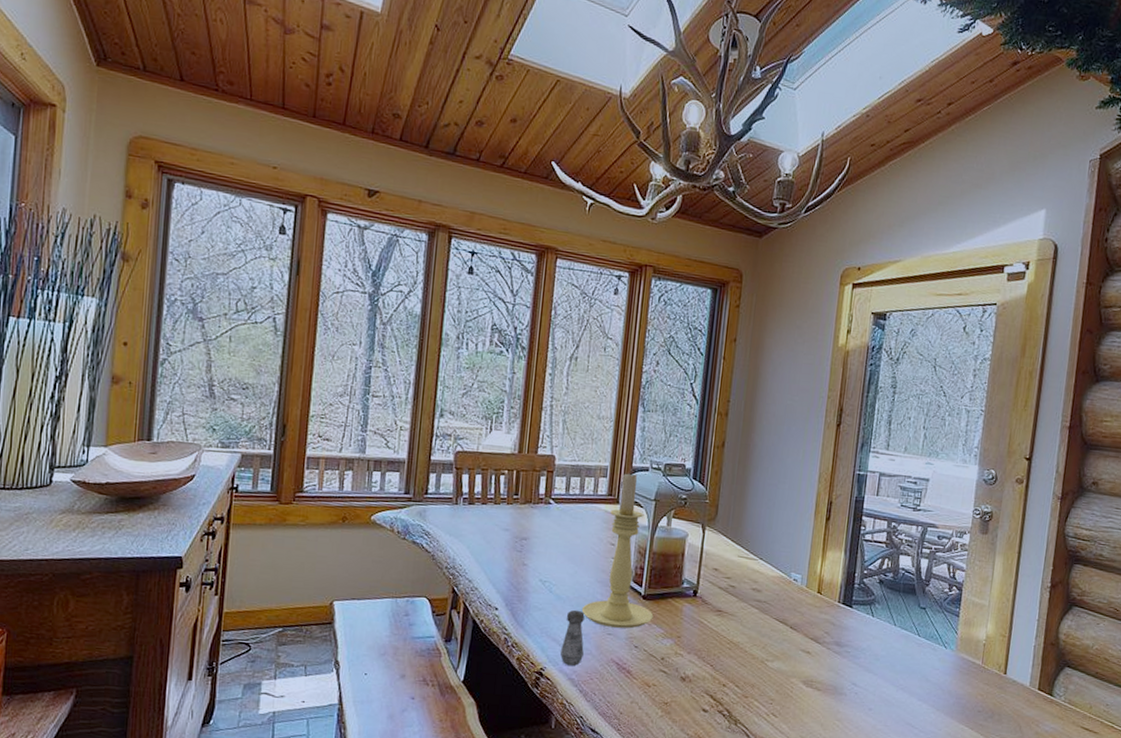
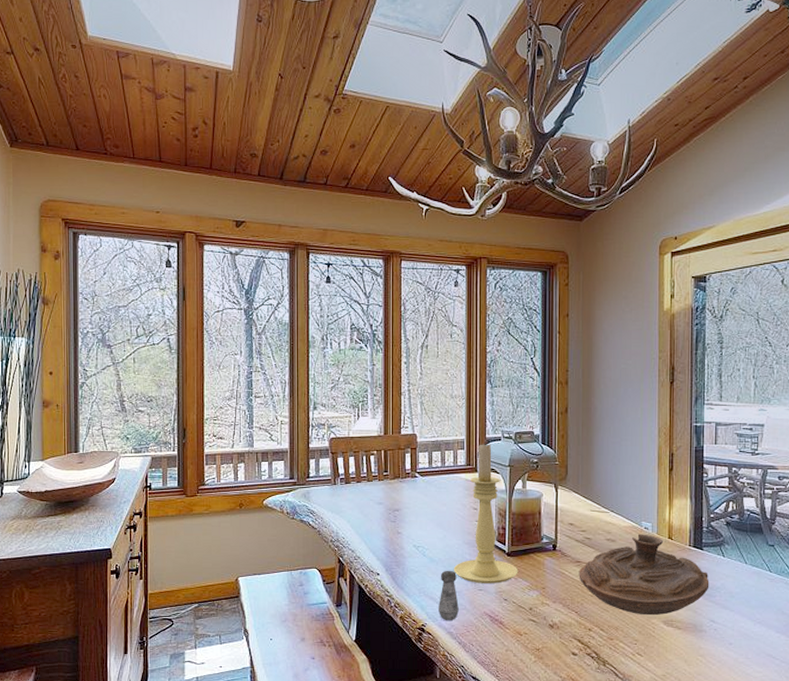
decorative bowl: none [718,585,856,674] -> present [579,534,710,615]

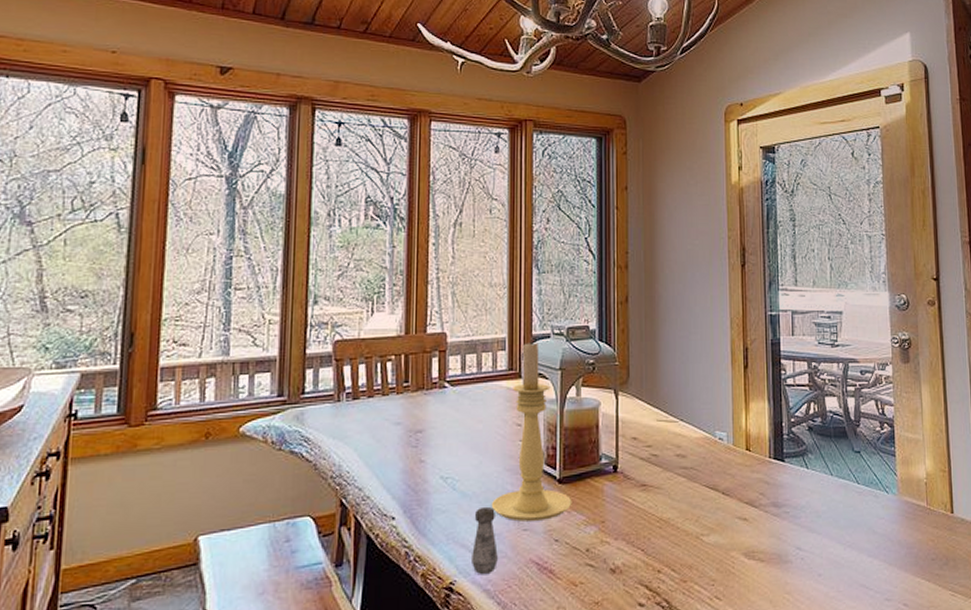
decorative bowl: present [579,534,710,615] -> none [644,446,793,547]

